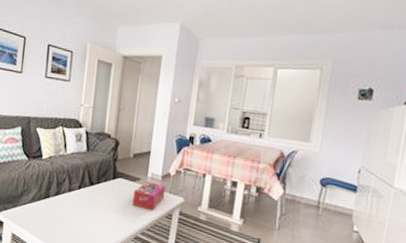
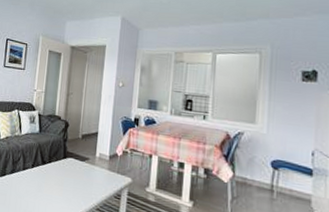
tissue box: present [132,181,166,210] -> none [82,161,114,190]

